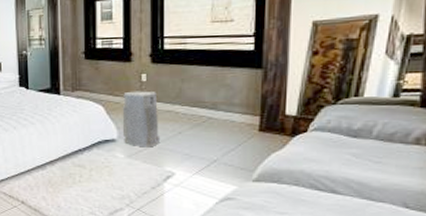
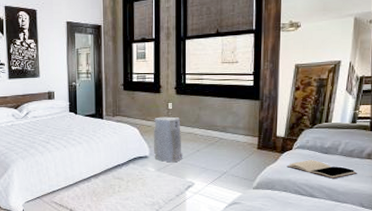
book: none [299,145,401,171] -> present [286,160,358,180]

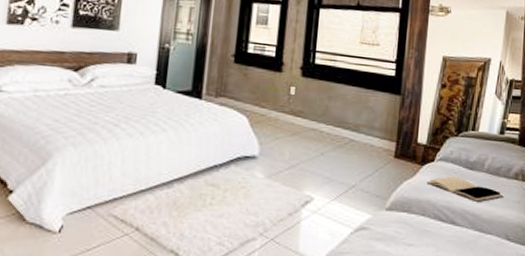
air purifier: present [153,116,183,163] -> none [264,104,304,168]

